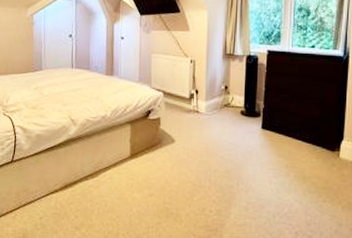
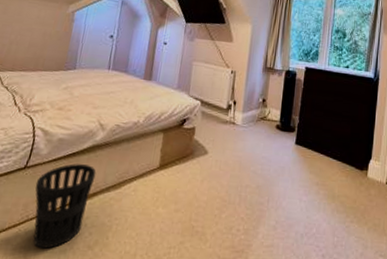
wastebasket: none [23,156,74,230] -> present [33,163,97,249]

